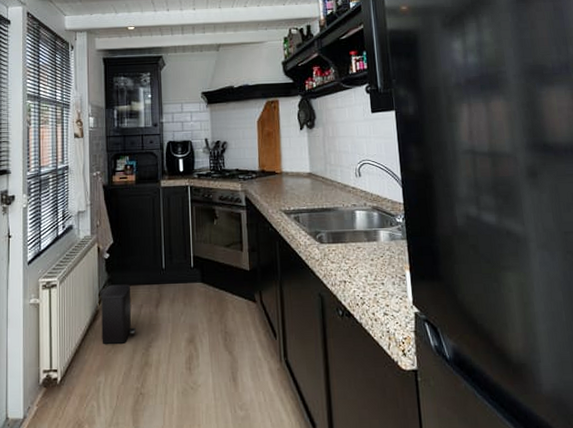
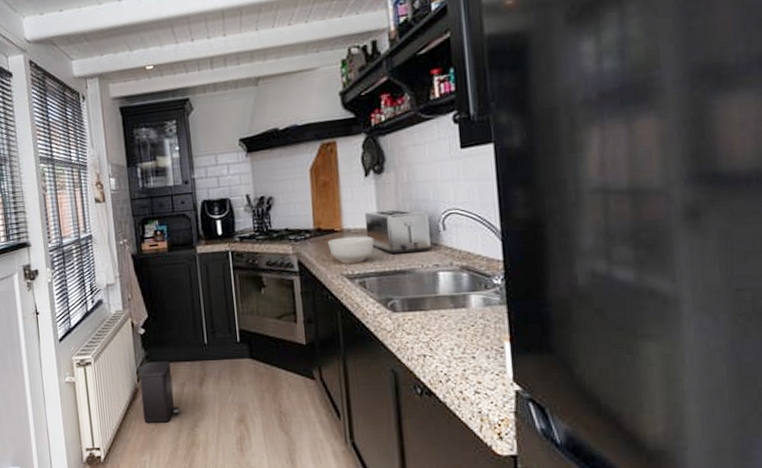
bowl: none [269,178,306,202] -> present [327,235,374,264]
toaster: none [299,157,350,195] -> present [364,208,431,255]

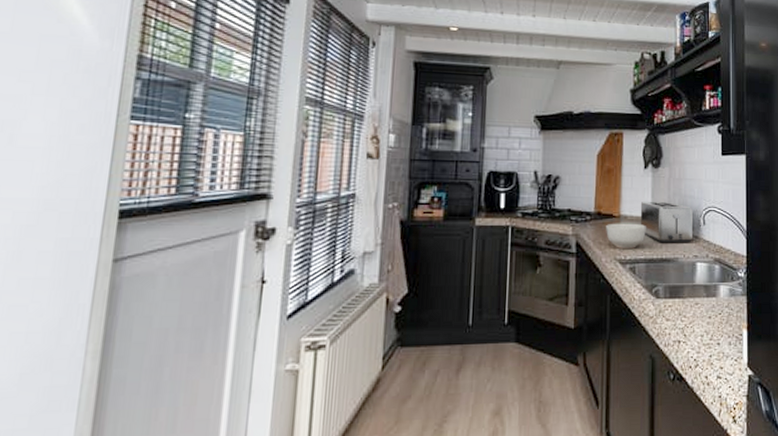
pedal bin: present [137,361,180,423] -> none [381,344,428,420]

